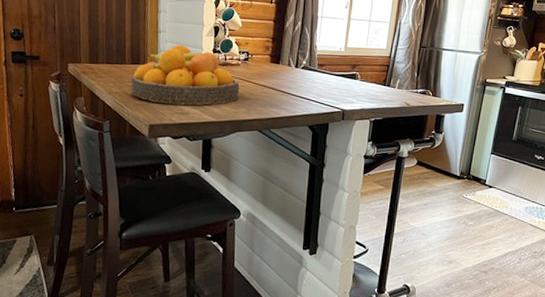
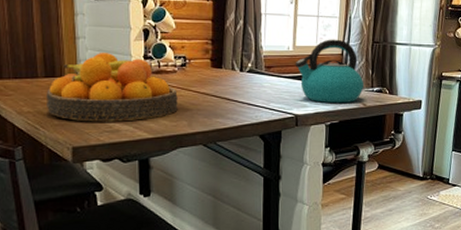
kettle: none [345,42,408,102] -> present [295,39,364,104]

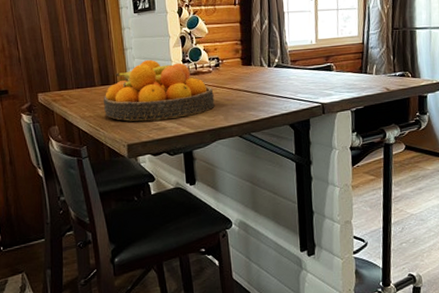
kettle: present [295,39,364,104] -> none [318,29,386,90]

